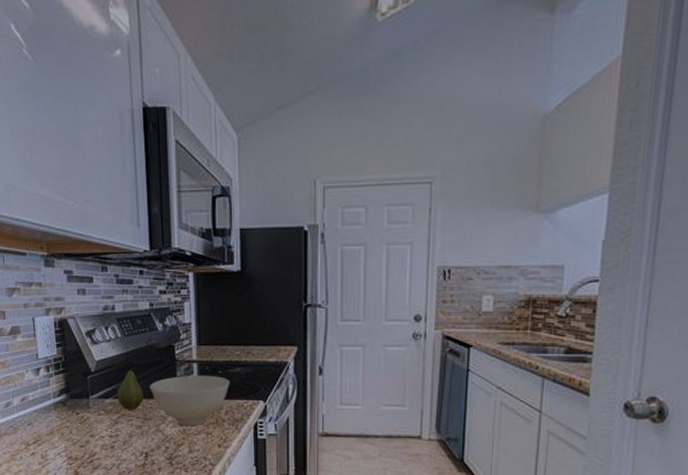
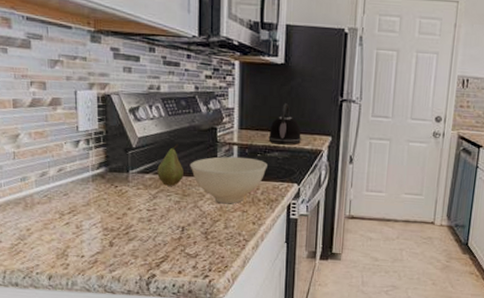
kettle: none [229,313,264,359] -> present [268,103,301,145]

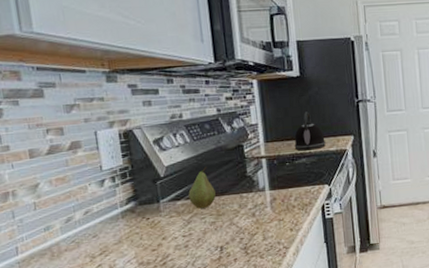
bowl: present [190,156,267,204] -> none [220,168,297,217]

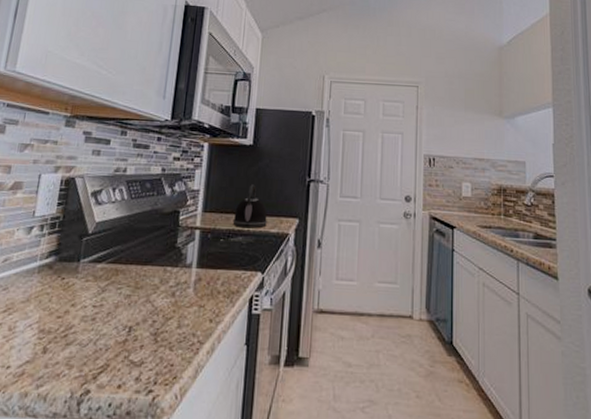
fruit: present [188,166,216,209] -> none [110,229,140,277]

